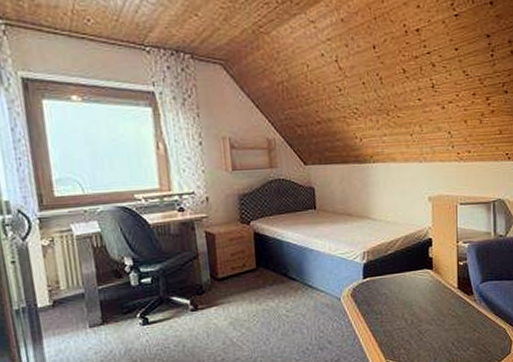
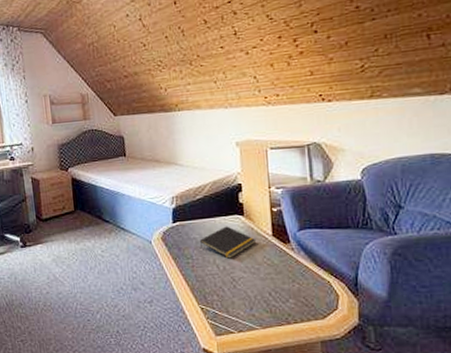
notepad: none [389,280,443,312] -> present [199,226,257,259]

